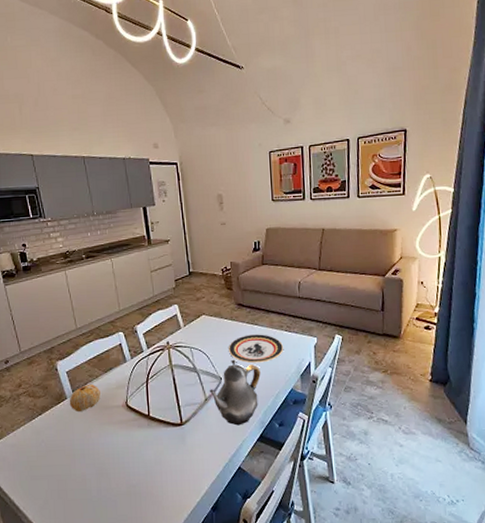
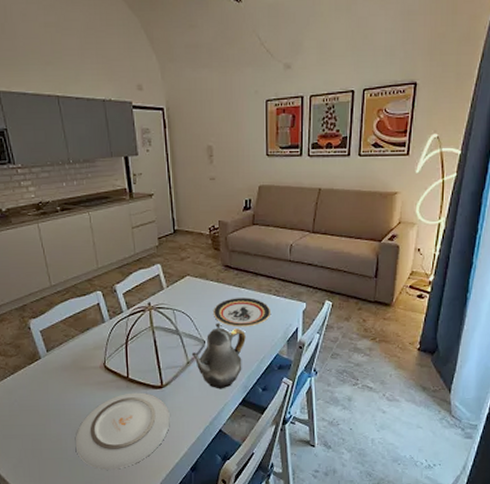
fruit: present [69,383,101,411] -> none [43,343,77,372]
plate: none [99,430,191,511] -> present [75,392,170,470]

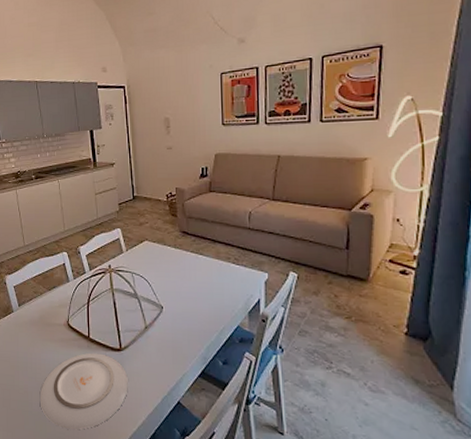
teapot: present [191,323,246,389] -> none [149,288,204,359]
plate: present [214,297,271,327] -> none [171,264,231,295]

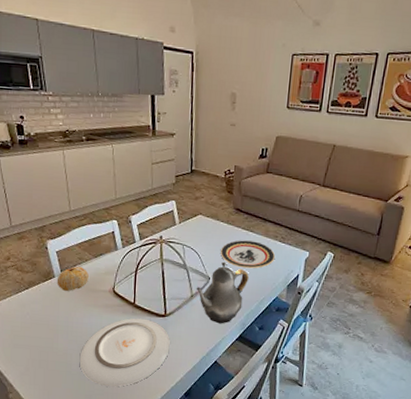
fruit: none [15,300,44,326] -> present [57,266,89,291]
teapot: none [149,288,204,359] -> present [196,262,249,324]
plate: none [171,264,231,295] -> present [221,240,276,269]

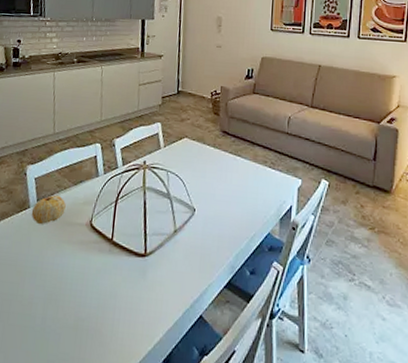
plate: present [79,318,170,387] -> none [44,257,150,350]
teapot: present [196,262,249,324] -> none [180,190,238,267]
plate: present [221,240,276,269] -> none [207,165,266,199]

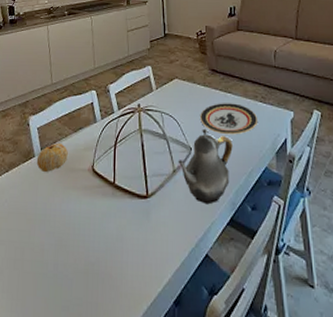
teapot: none [180,190,238,267] -> present [178,128,233,205]
plate: none [207,165,266,199] -> present [200,103,258,135]

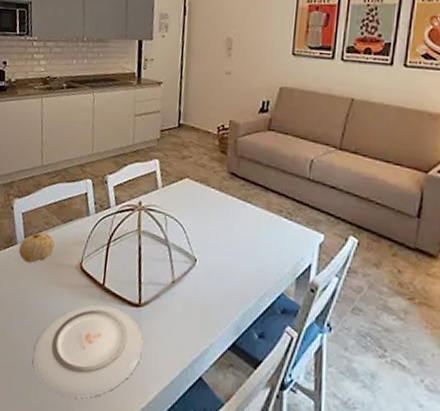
plate: none [56,201,154,294] -> present [32,304,144,399]
teapot: present [178,128,233,205] -> none [178,239,246,325]
plate: present [200,103,258,135] -> none [211,212,280,252]

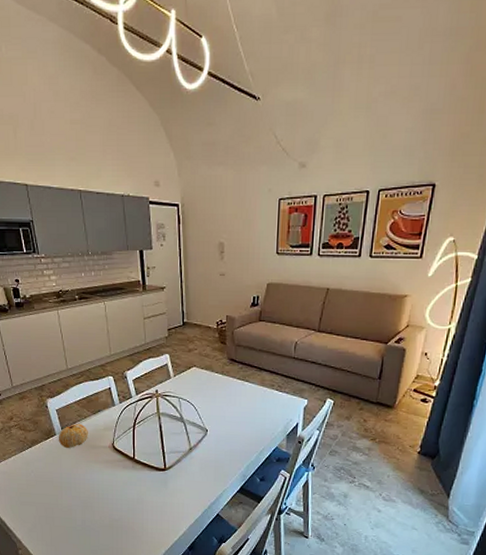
plate: present [32,304,144,399] -> none [83,472,171,542]

